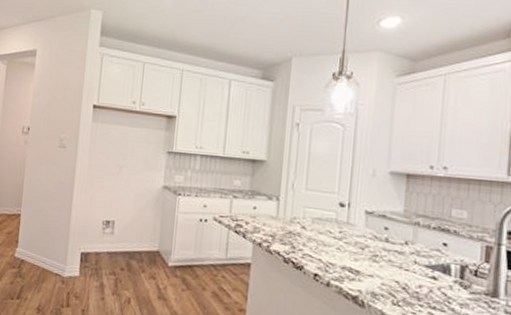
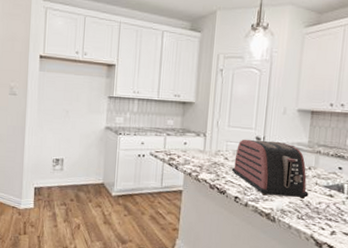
toaster: none [309,205,406,282] -> present [231,139,309,200]

